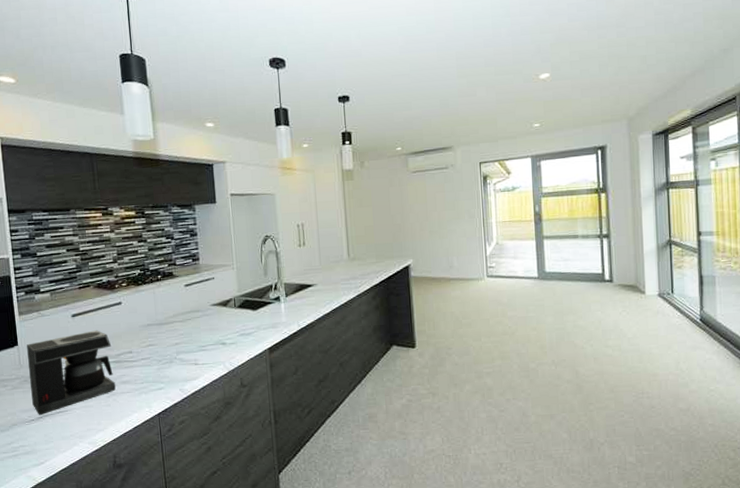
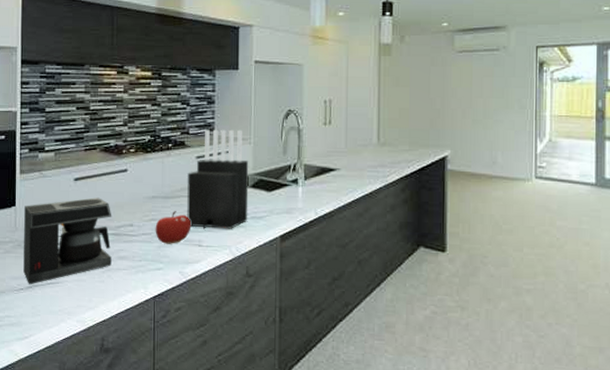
fruit: none [153,335,187,366] -> present [155,211,192,244]
knife block: none [178,257,238,349] -> present [187,129,249,229]

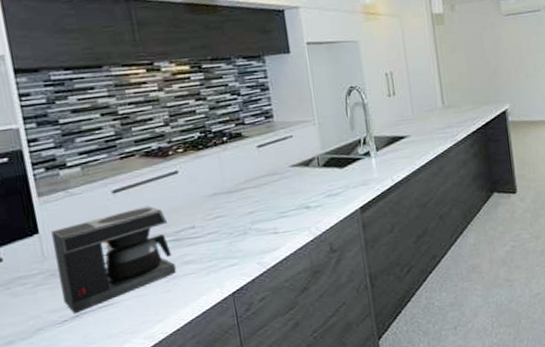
fruit: present [155,211,192,244] -> none [221,204,264,239]
knife block: present [187,129,249,229] -> none [250,112,324,217]

